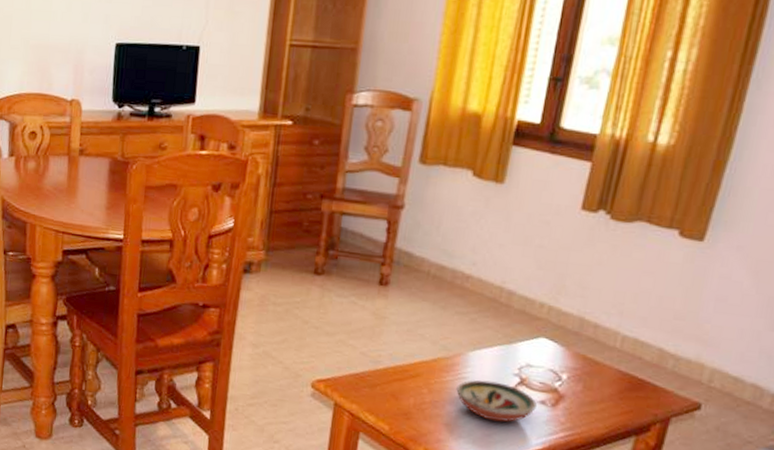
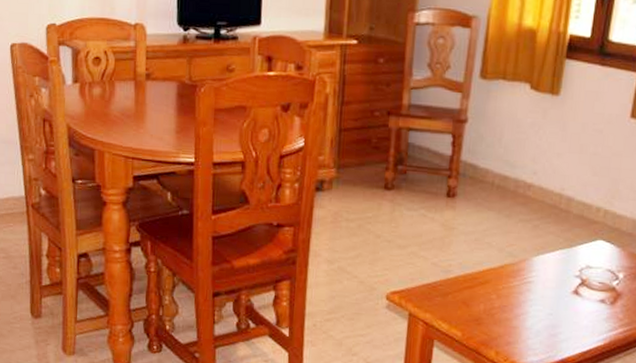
decorative bowl: present [456,380,538,422] -> none [523,283,598,322]

